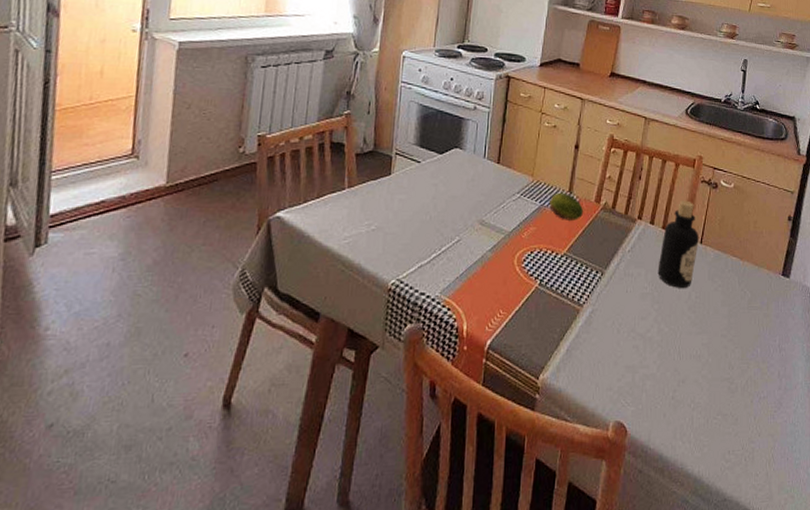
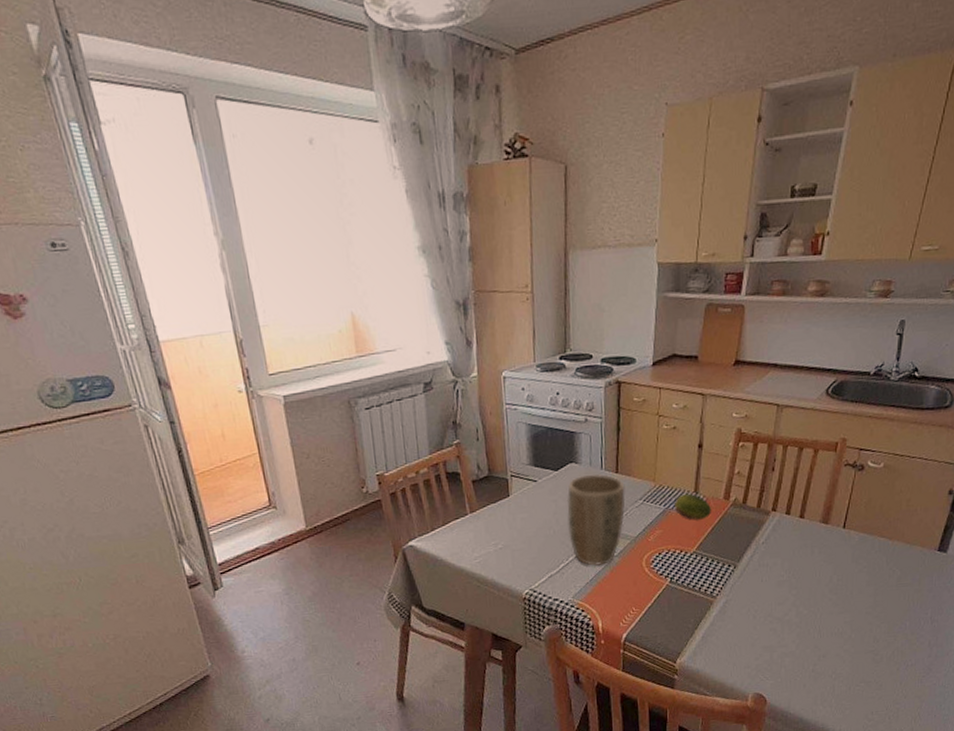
plant pot: none [444,161,505,259] -> present [566,474,625,566]
bottle: present [657,200,699,289] -> none [795,486,841,574]

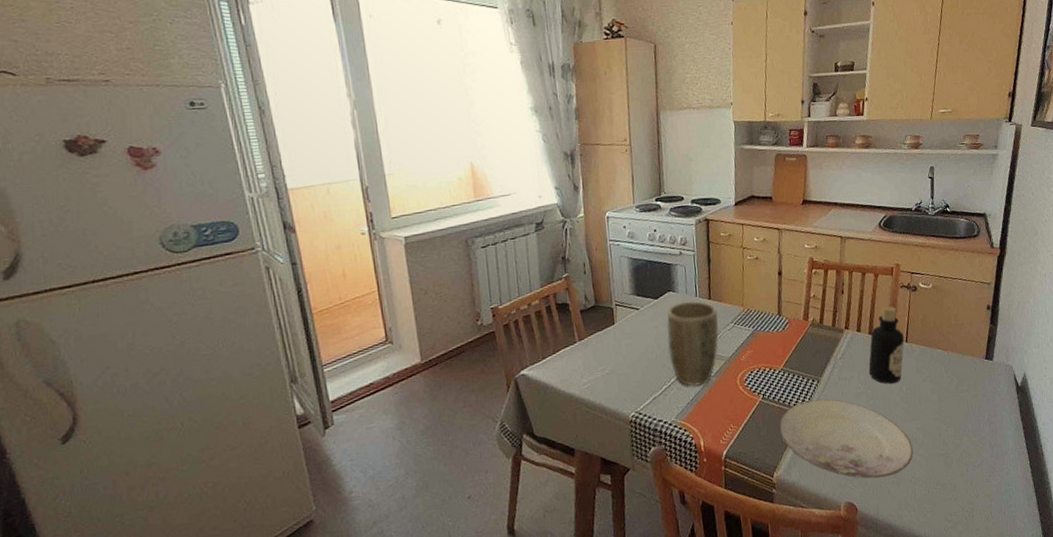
fruit: present [673,493,712,520] -> none [760,315,795,340]
plate: none [686,586,837,671] -> present [779,399,913,479]
bottle: none [795,486,841,574] -> present [868,306,904,384]

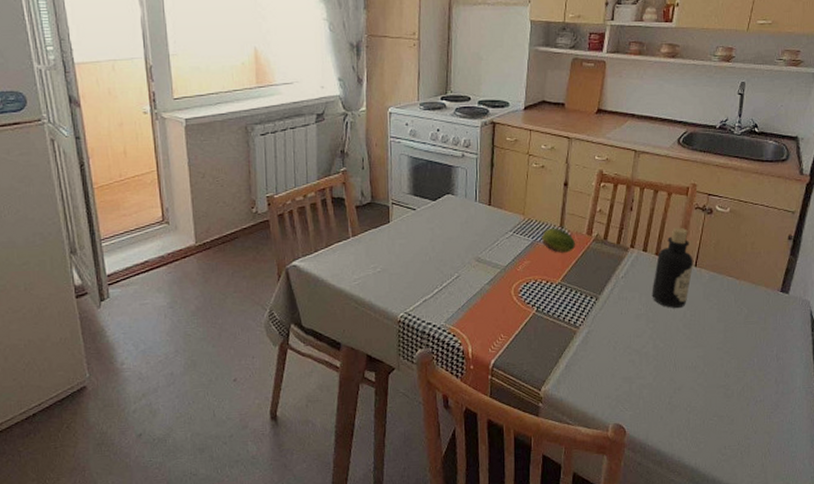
plant pot: present [666,301,719,386] -> none [442,205,497,292]
fruit: none [760,315,795,340] -> present [541,227,576,253]
plate: present [779,399,913,479] -> none [551,317,691,403]

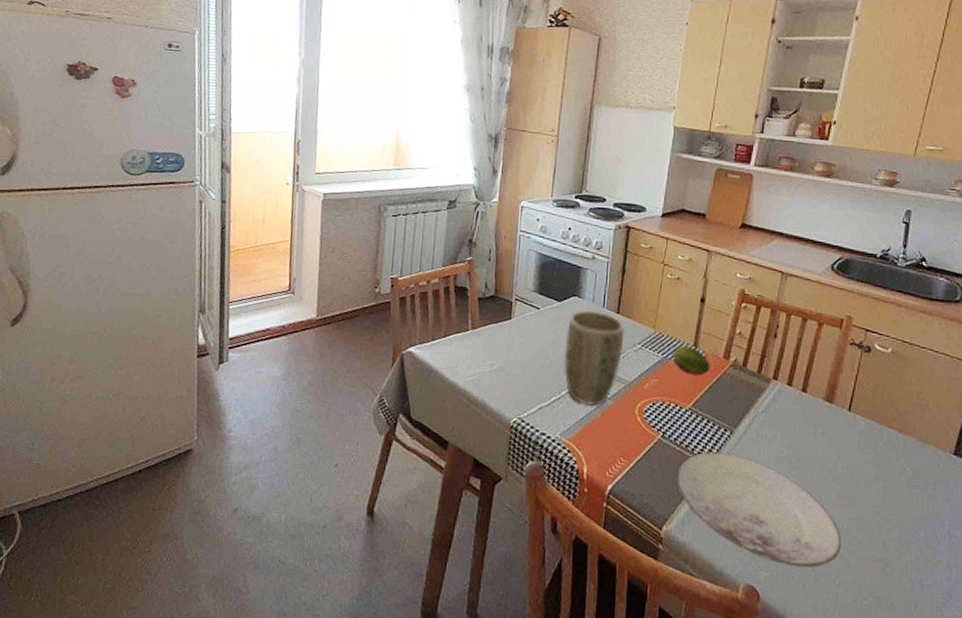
plant pot: none [442,205,497,292] -> present [564,310,625,406]
plate: none [551,317,691,403] -> present [677,452,841,568]
bottle: present [652,227,693,309] -> none [796,362,847,458]

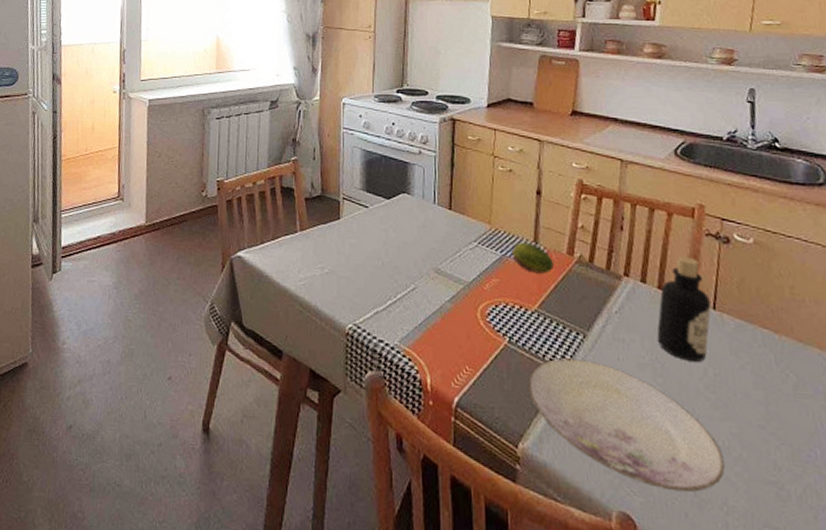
plant pot: present [564,310,625,406] -> none [397,207,459,309]
bottle: none [796,362,847,458] -> present [657,256,711,363]

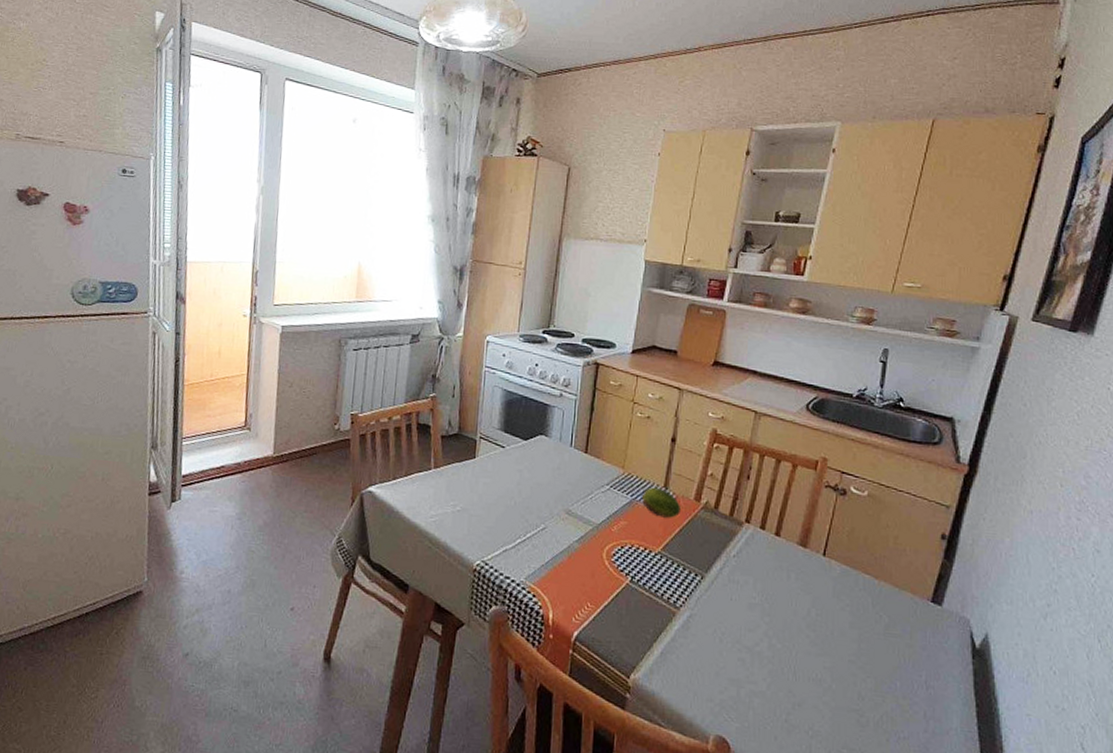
plate: present [528,358,725,492] -> none [645,597,815,719]
bottle: present [657,256,711,363] -> none [769,505,821,604]

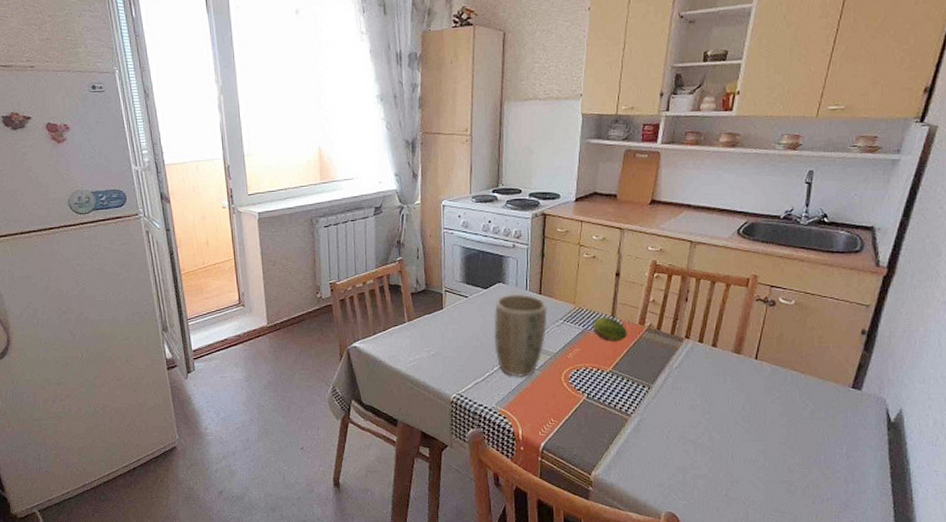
plant pot: none [529,449,593,549] -> present [494,294,547,377]

